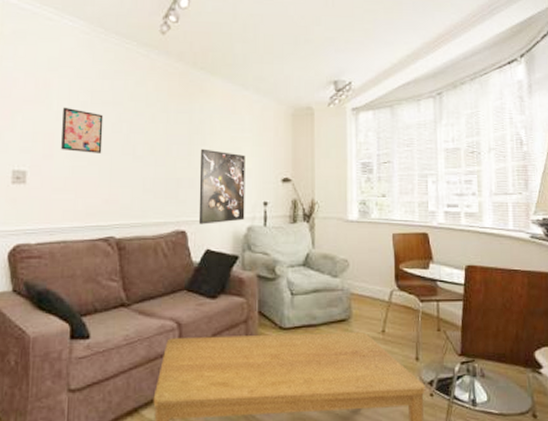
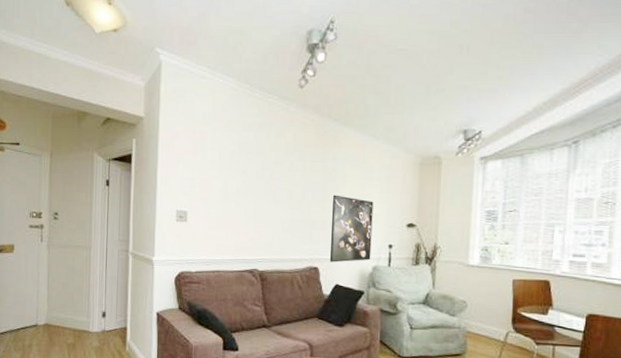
wall art: present [61,107,104,153] -> none [215,156,249,197]

